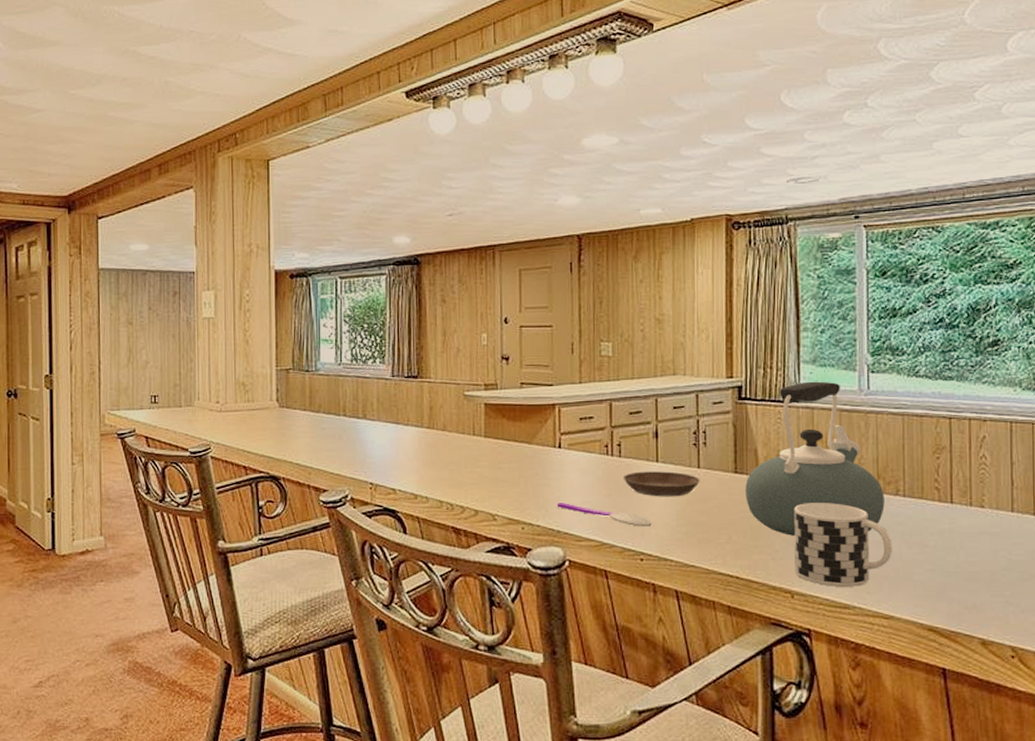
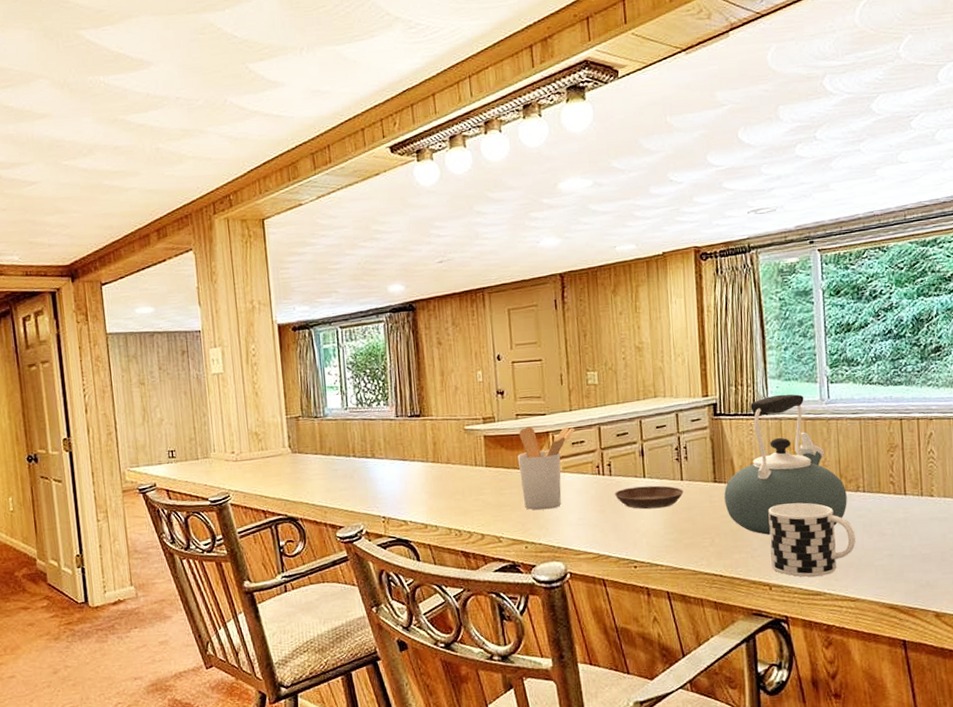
utensil holder: none [519,397,585,489] -> present [517,426,576,511]
spoon: present [557,503,652,527] -> none [556,521,643,538]

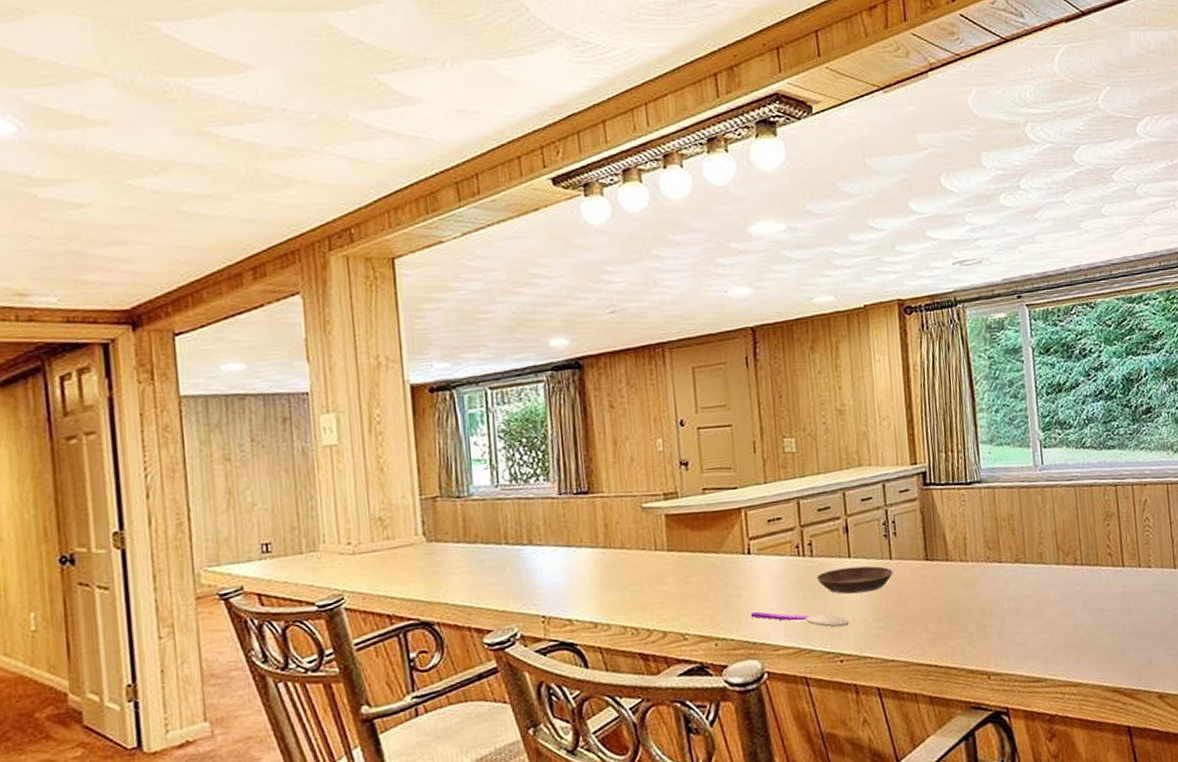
utensil holder: present [517,426,576,511] -> none [704,501,772,601]
spoon: none [556,521,643,538] -> present [750,611,849,628]
kettle: present [724,394,847,535] -> none [937,460,1066,617]
cup: present [768,502,856,577] -> none [984,579,1076,663]

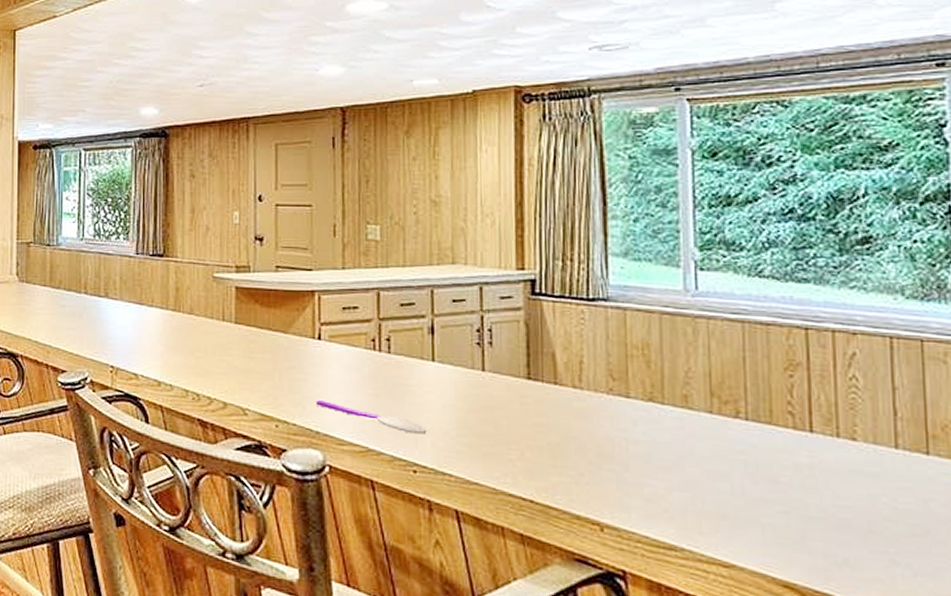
saucer: present [816,566,893,594] -> none [392,371,485,403]

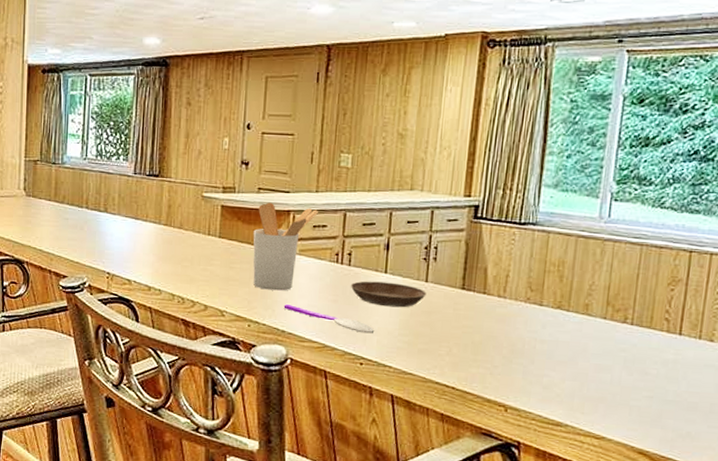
utensil holder: none [274,282,348,384] -> present [253,202,319,291]
saucer: none [392,371,485,403] -> present [350,281,427,308]

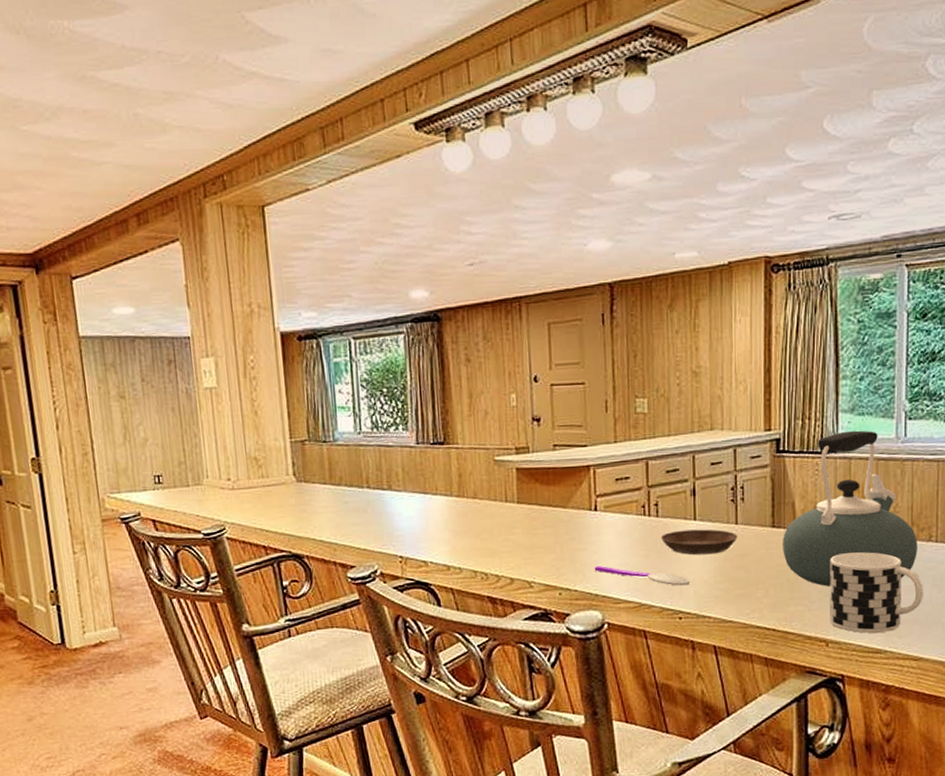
utensil holder: present [253,202,319,291] -> none [553,459,620,554]
kettle: none [470,205,612,356] -> present [783,430,918,586]
cup: none [511,323,613,407] -> present [830,552,923,633]

